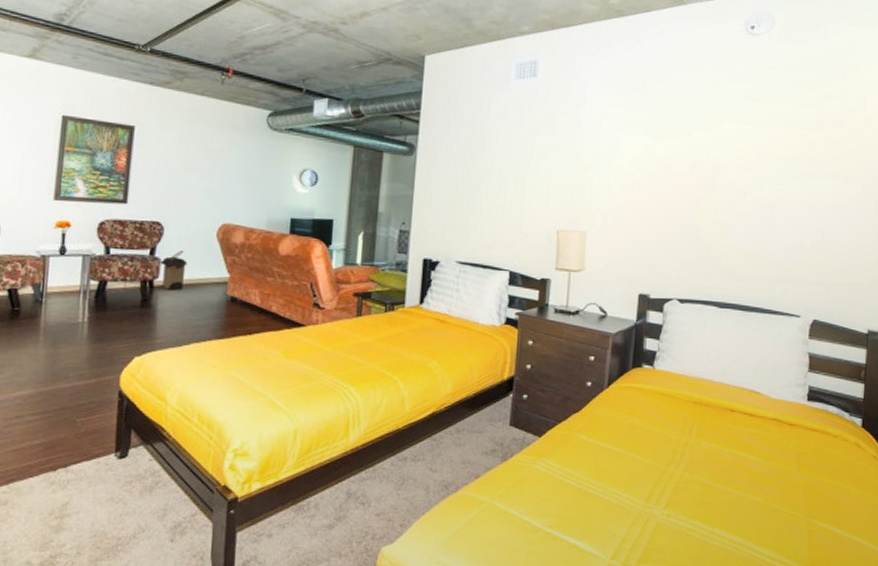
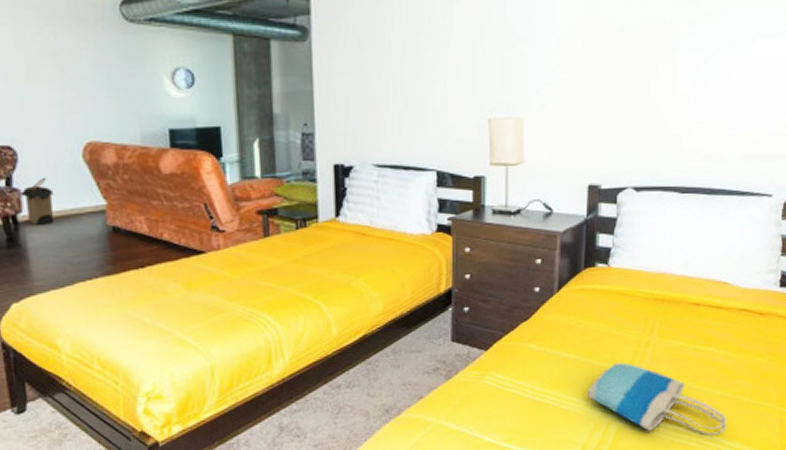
tote bag: none [628,460,758,540] -> present [586,362,727,435]

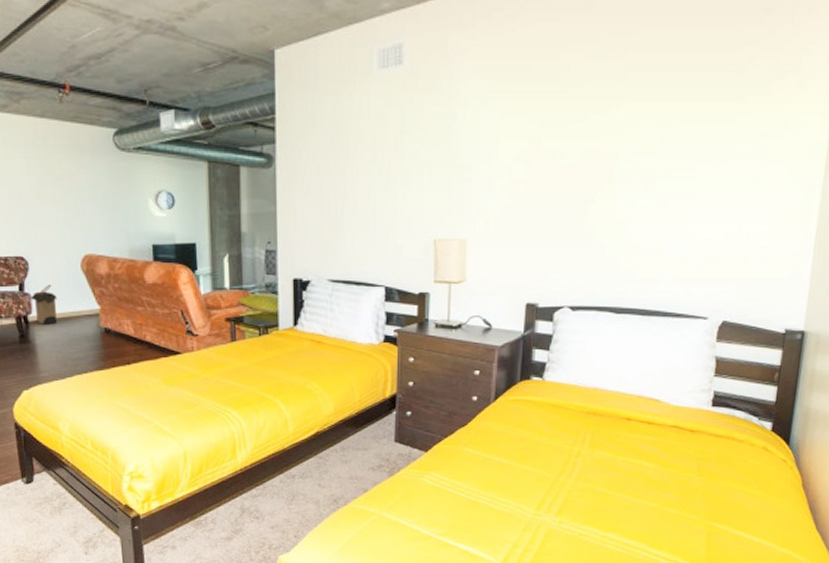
tote bag: present [586,362,727,435] -> none [518,470,654,543]

